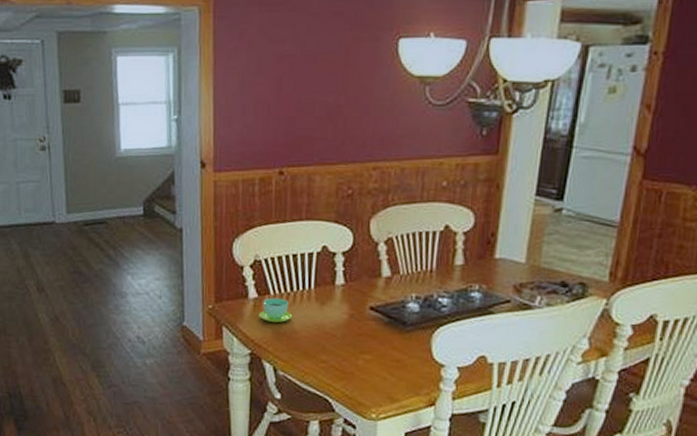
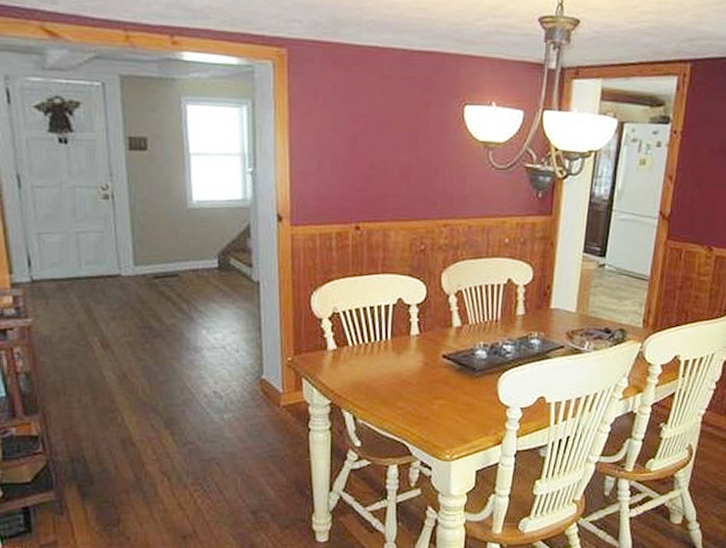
cup: present [258,297,293,323] -> none [338,348,371,372]

